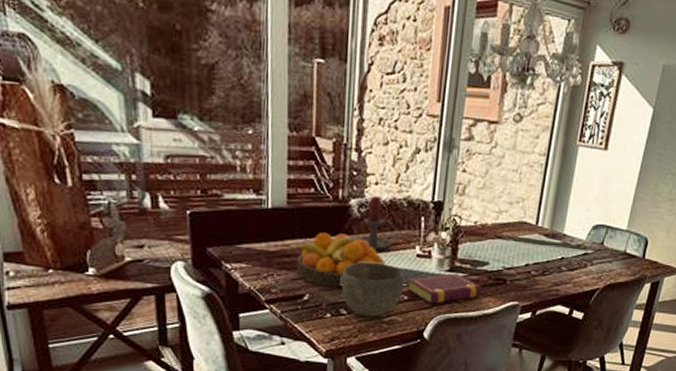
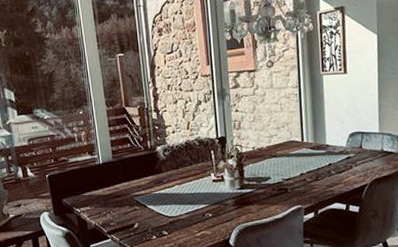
fruit bowl: present [295,232,386,288] -> none [123,173,190,215]
bowl: present [341,261,405,317] -> none [159,191,208,235]
candle holder: present [355,195,399,251] -> none [164,141,197,182]
book: present [408,273,482,304] -> none [210,190,270,217]

